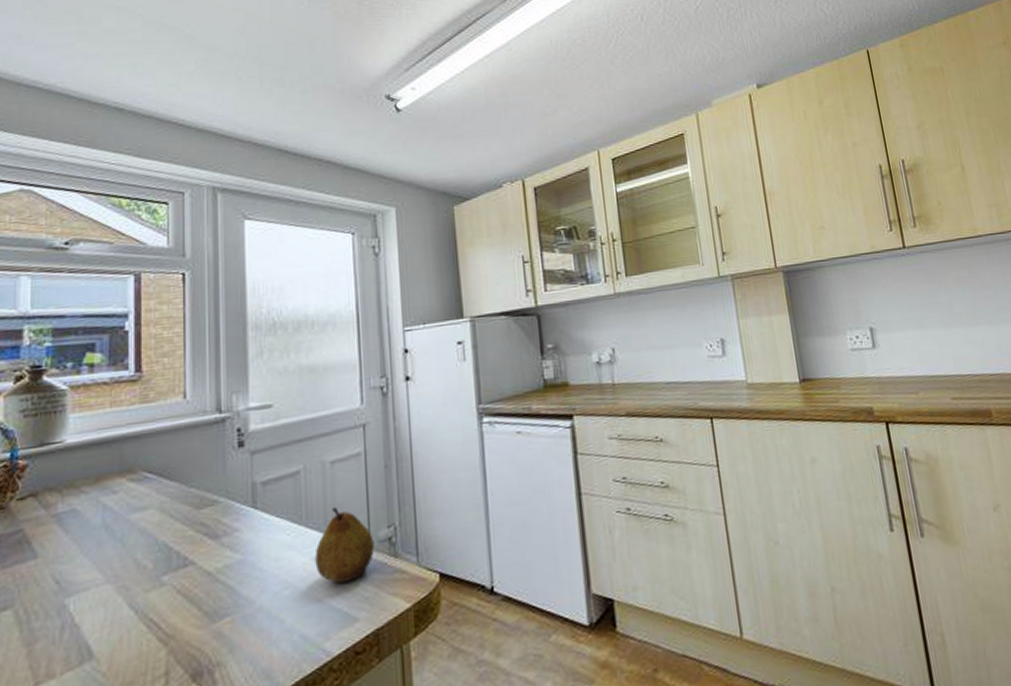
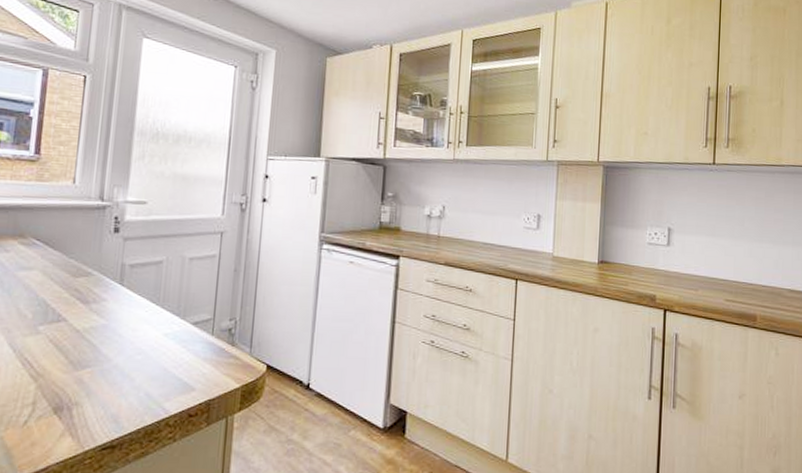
fruit: present [315,506,375,584] -> none [165,295,217,358]

